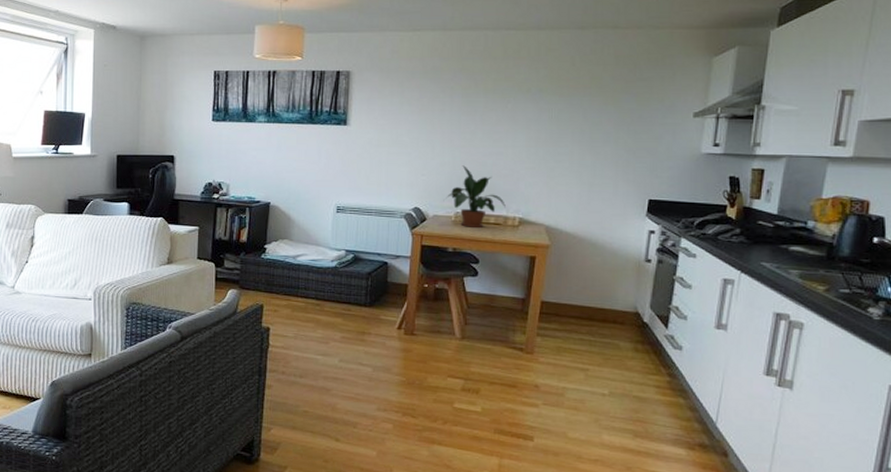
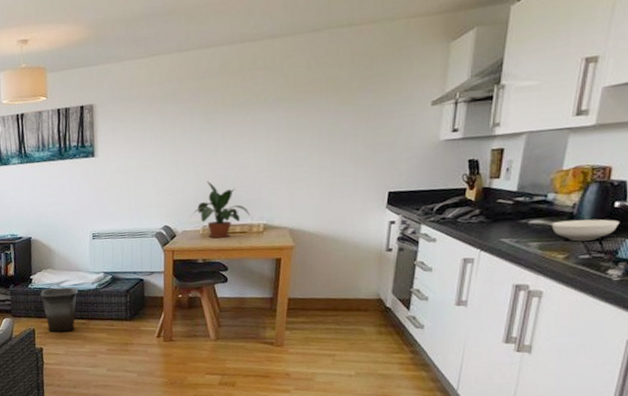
waste bin: none [272,262,316,312] -> present [39,287,79,333]
bowl: none [811,250,879,275] -> present [551,219,620,241]

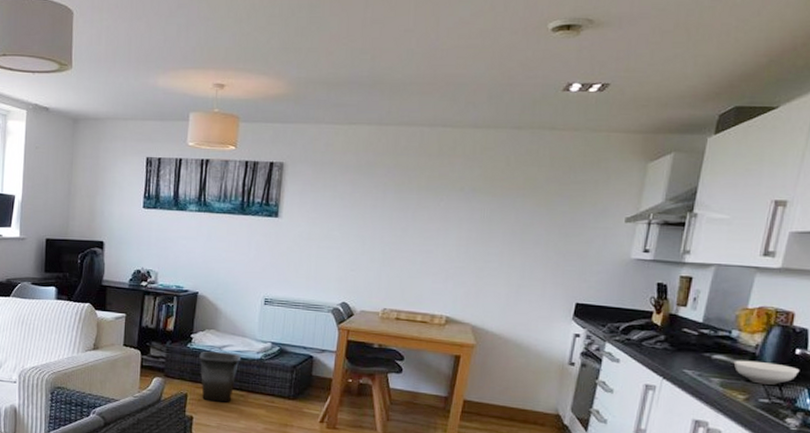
potted plant: present [190,181,250,239] -> none [371,262,433,325]

